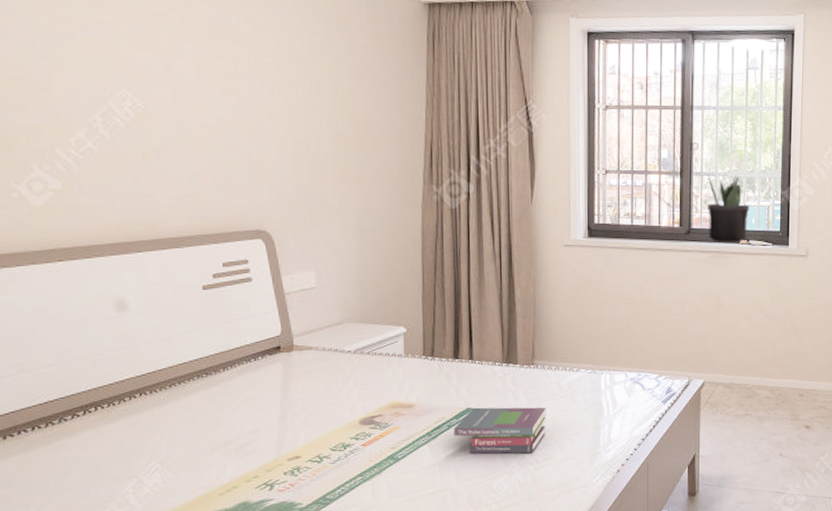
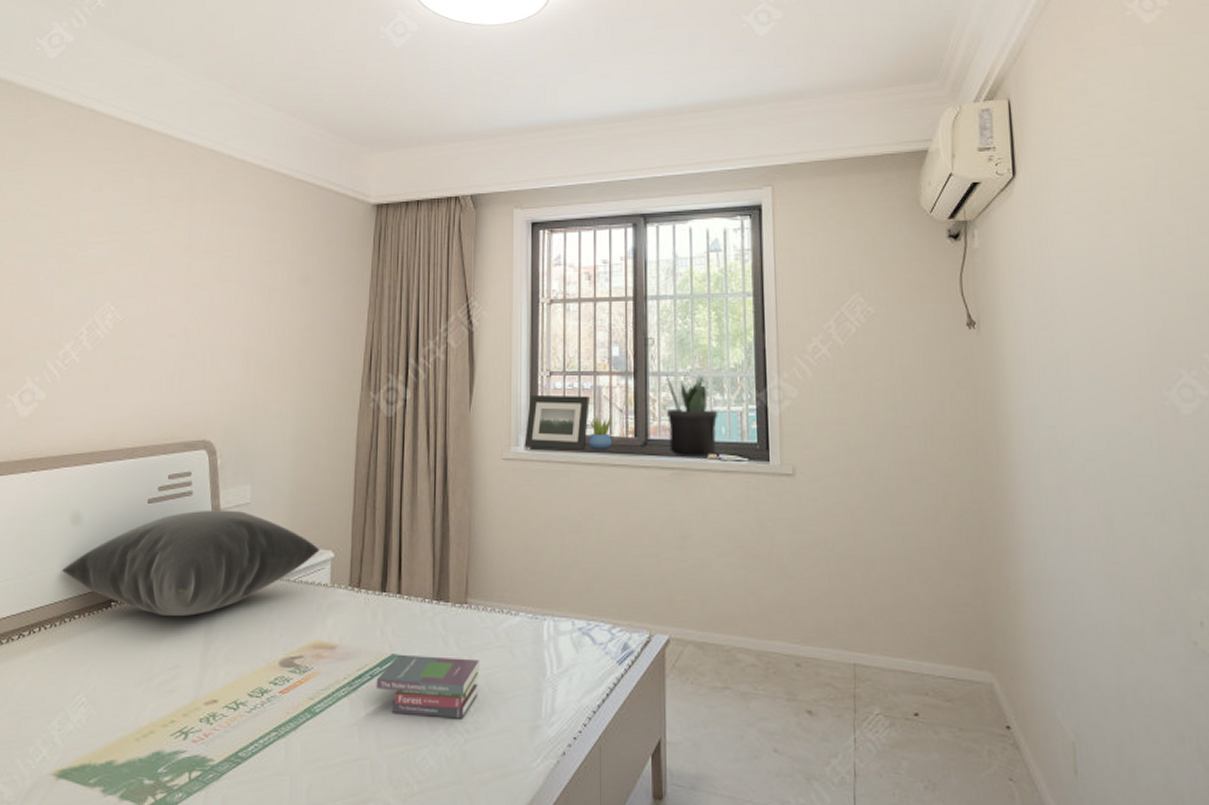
cushion: none [111,294,392,389] -> present [61,510,320,616]
picture frame: none [582,190,641,238] -> present [524,394,590,451]
succulent plant: none [640,209,660,238] -> present [588,416,611,451]

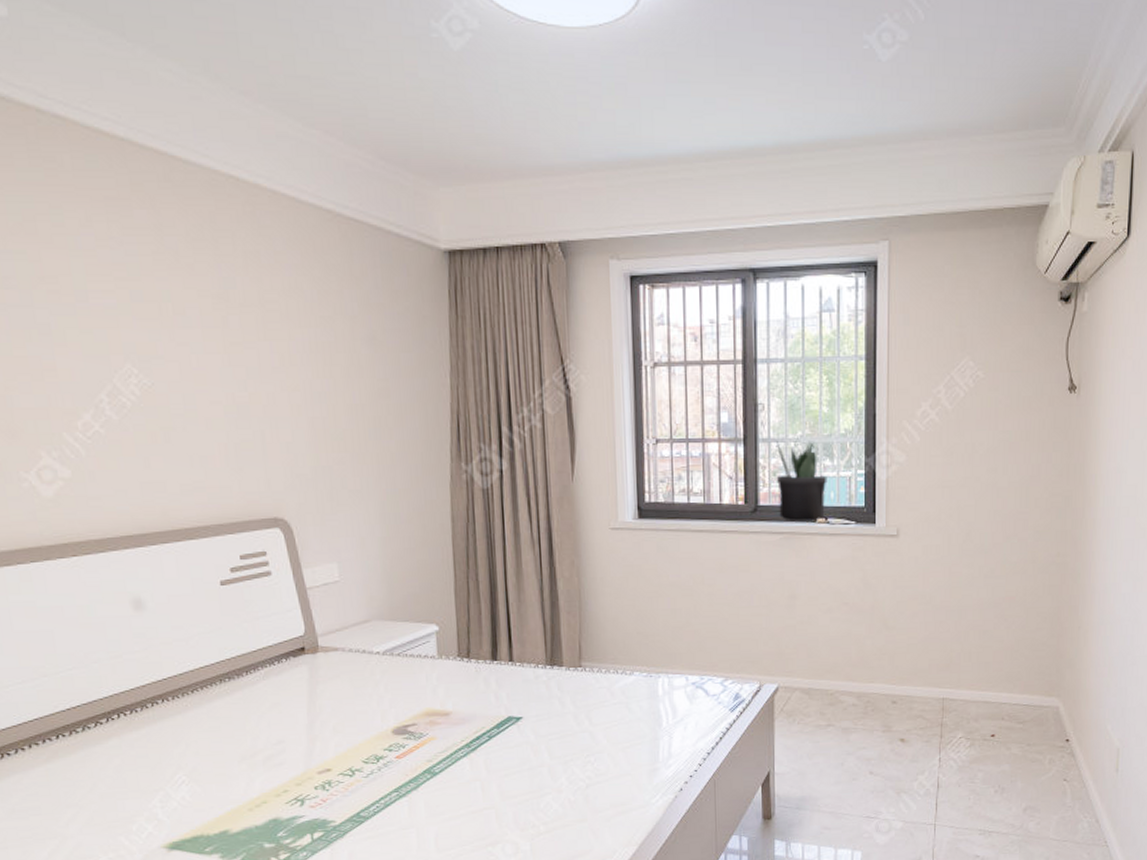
cushion: present [61,510,320,616] -> none [131,588,423,695]
books: present [376,654,480,719] -> none [494,715,598,769]
picture frame: present [524,394,590,451] -> none [632,463,699,519]
succulent plant: present [588,416,611,451] -> none [698,483,721,518]

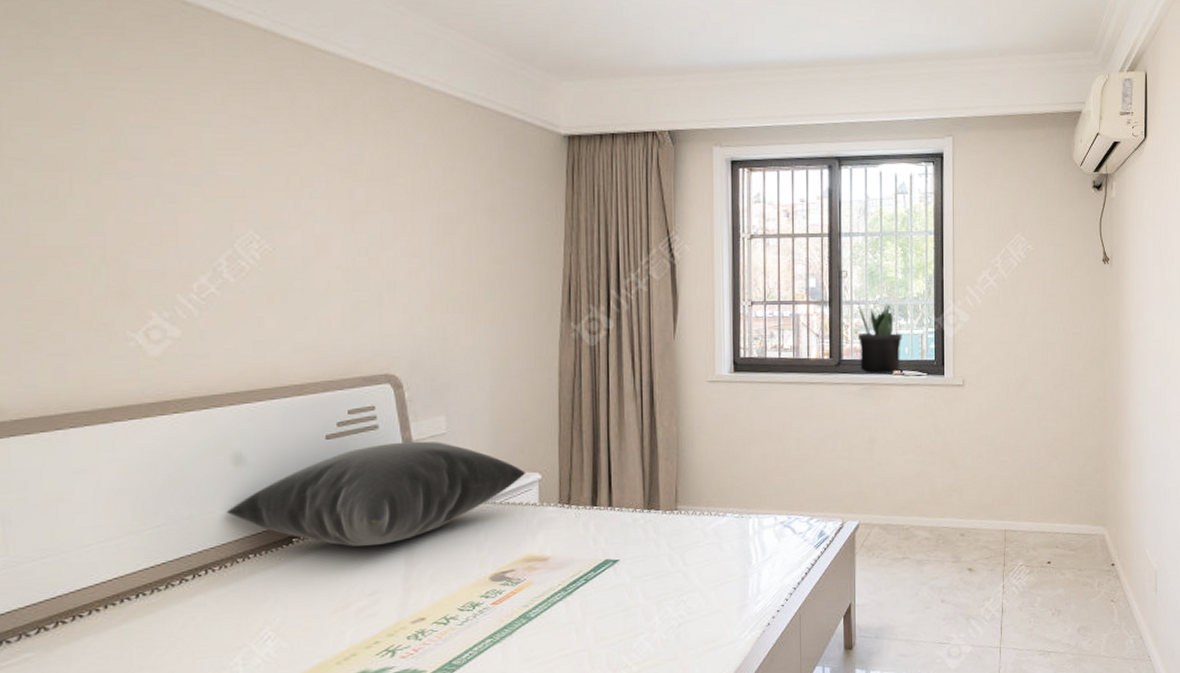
cushion: none [131,588,423,695] -> present [225,441,526,547]

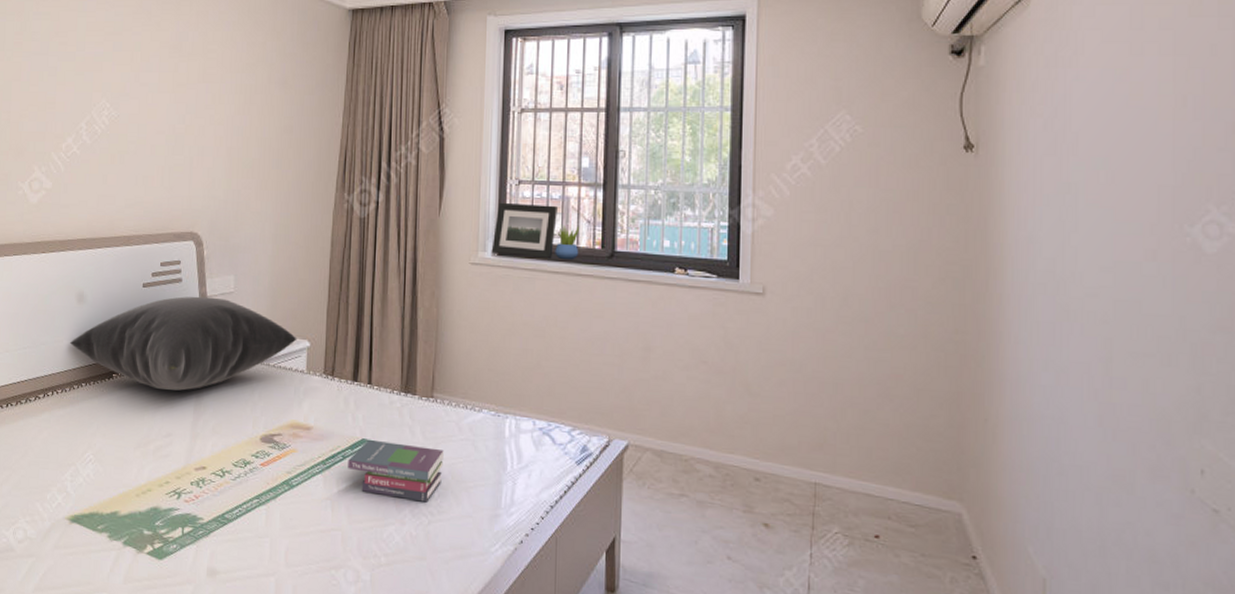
books: none [591,556,691,610] -> present [347,439,444,503]
picture frame: none [728,322,789,372] -> present [491,202,558,260]
succulent plant: none [788,340,809,371] -> present [555,226,579,261]
planter: present [857,302,902,374] -> none [635,187,688,272]

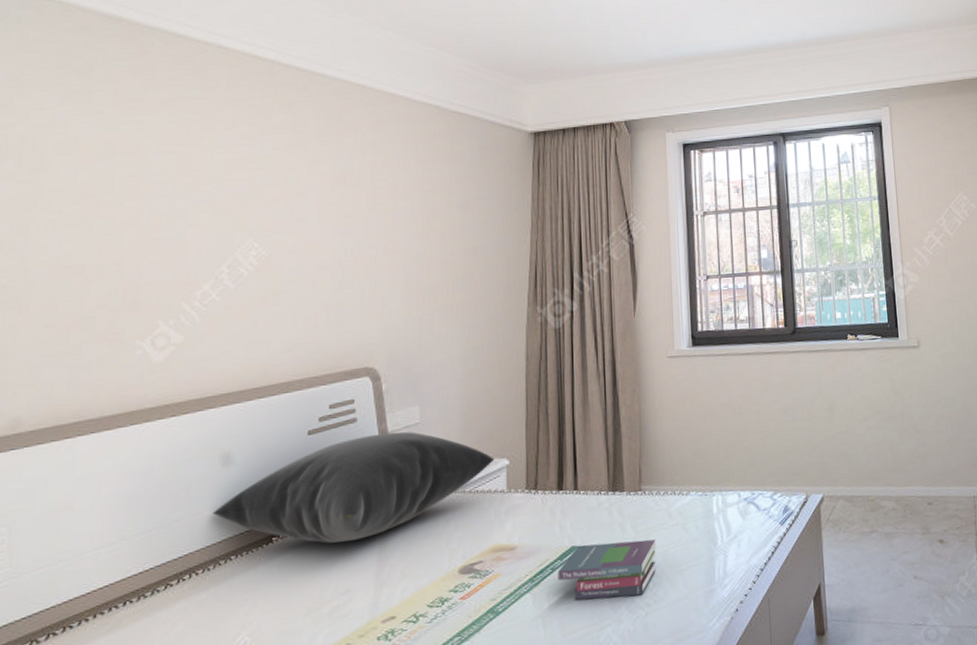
picture frame: present [491,202,558,260] -> none [686,294,744,345]
succulent plant: present [555,226,579,261] -> none [744,310,765,342]

